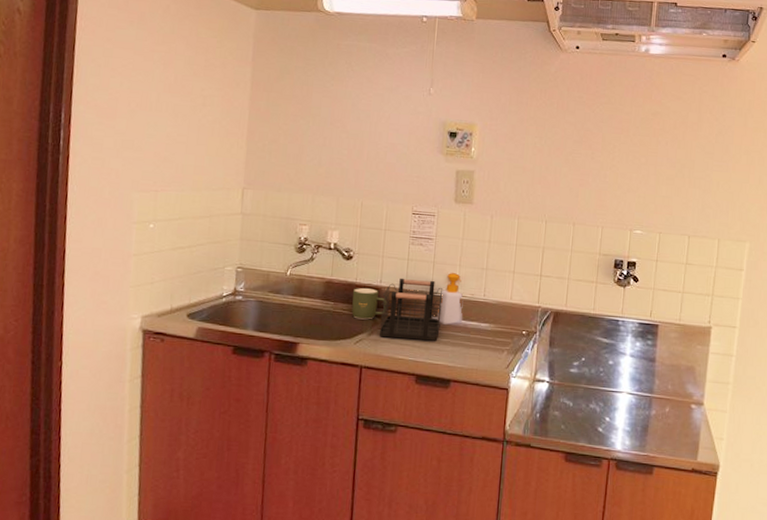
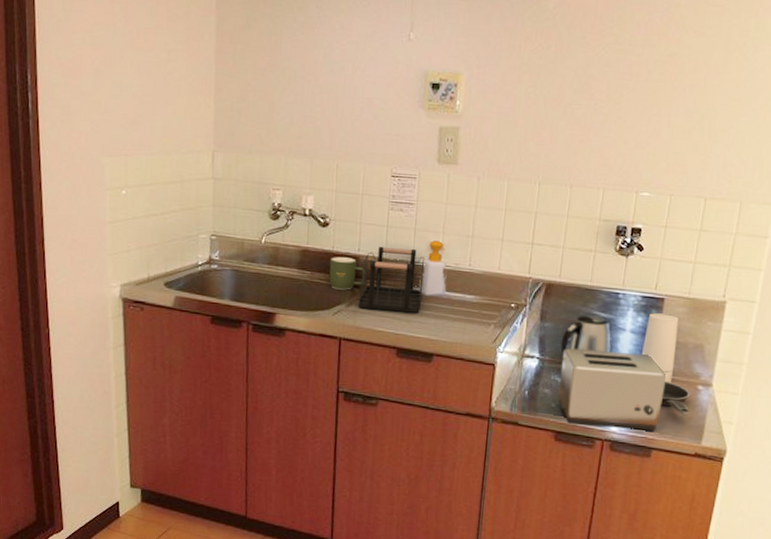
toaster: none [567,372,664,449] -> present [558,348,667,431]
kettle: none [568,340,613,382] -> present [560,314,612,358]
canister: none [641,337,672,403] -> present [642,312,679,383]
frying pan: none [660,401,685,434] -> present [661,381,691,416]

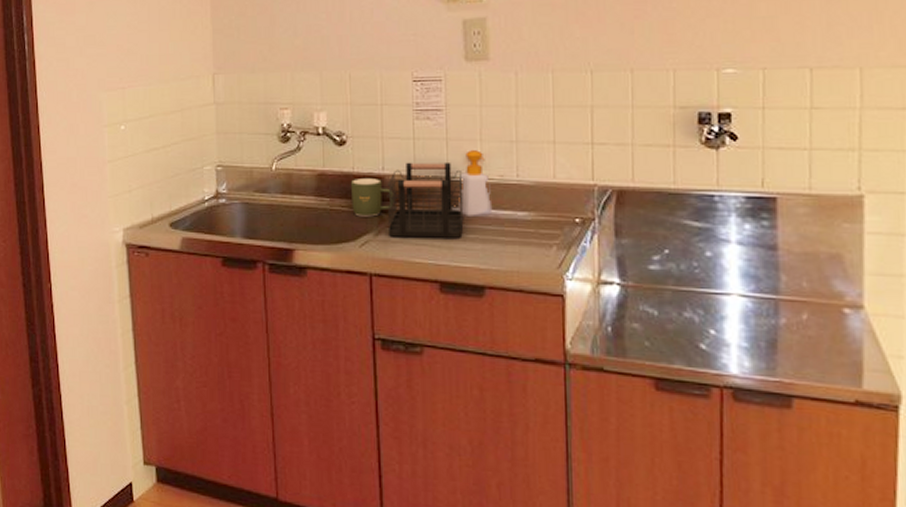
toaster: present [558,348,667,431] -> none [650,269,797,373]
kettle: present [560,314,612,358] -> none [646,225,713,283]
canister: present [642,312,679,383] -> none [757,216,805,307]
frying pan: present [661,381,691,416] -> none [793,305,838,350]

